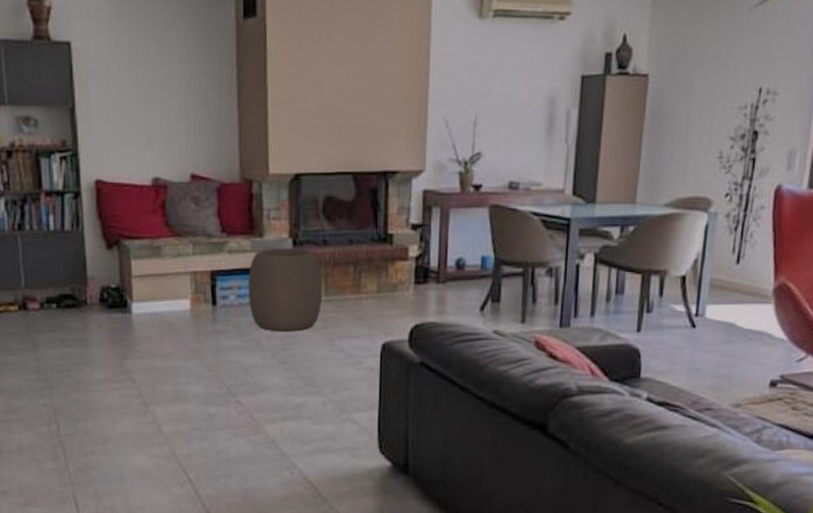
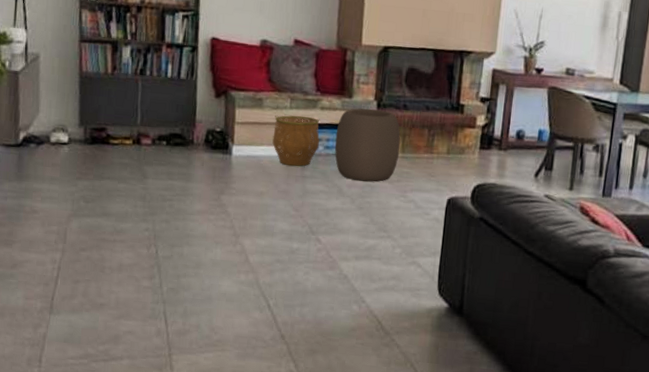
basket: none [176,262,231,320] -> present [272,115,320,166]

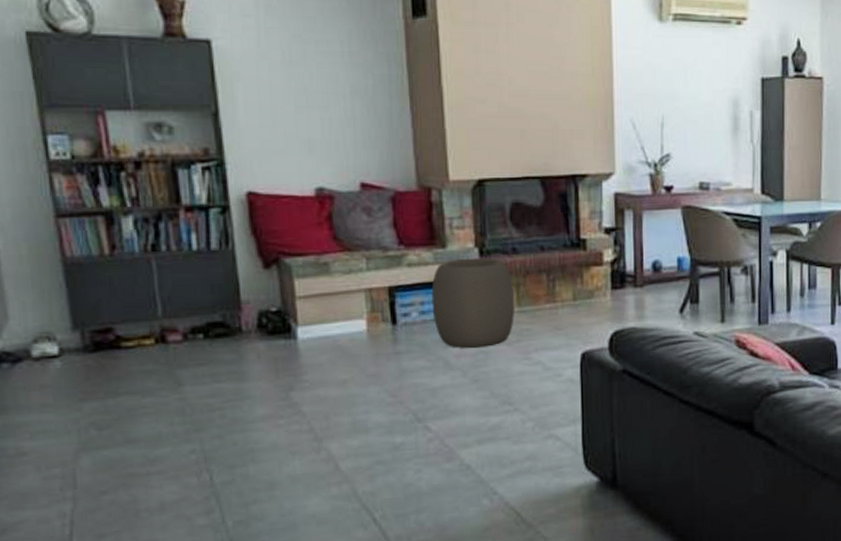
basket: present [272,115,320,166] -> none [348,277,413,342]

